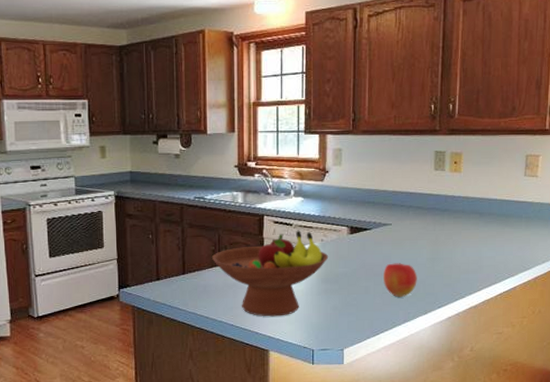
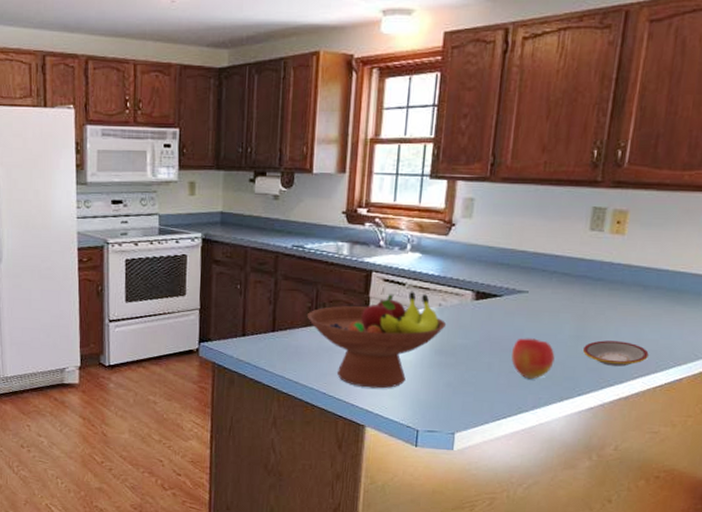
plate: none [438,260,489,281] -> present [582,340,649,367]

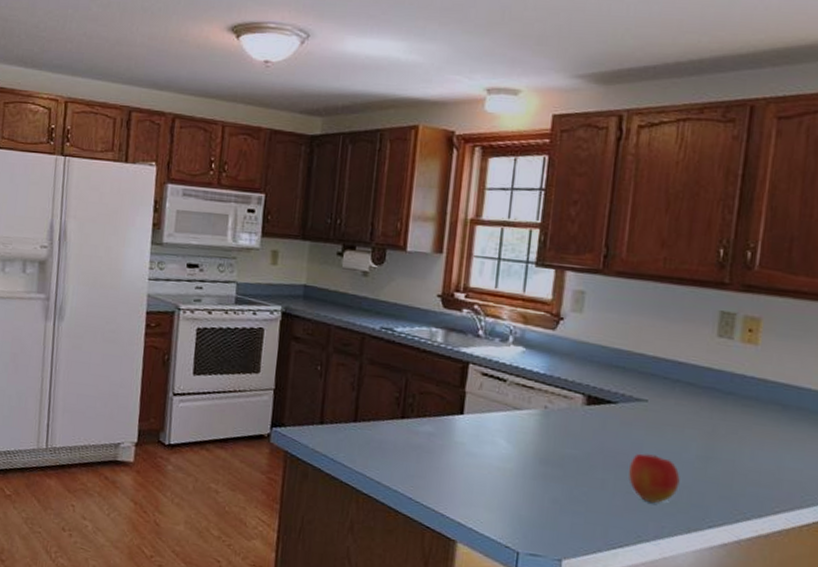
fruit bowl: present [308,291,447,389] -> none [394,388,553,499]
plate: present [582,340,649,367] -> none [712,464,792,498]

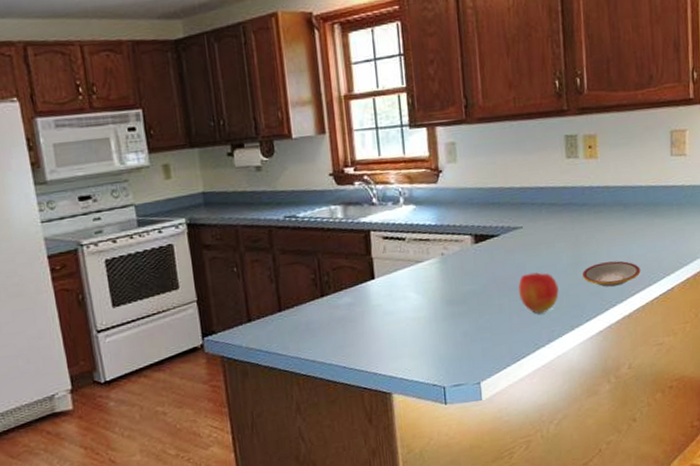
plate: none [712,464,792,498] -> present [582,260,641,287]

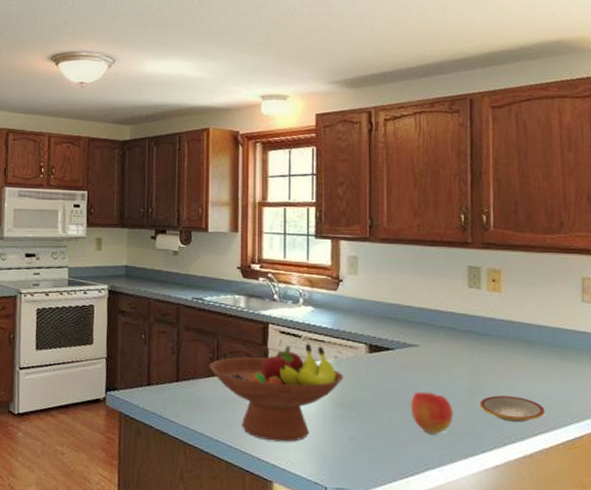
fruit bowl: none [313,244,453,353] -> present [210,343,344,442]

